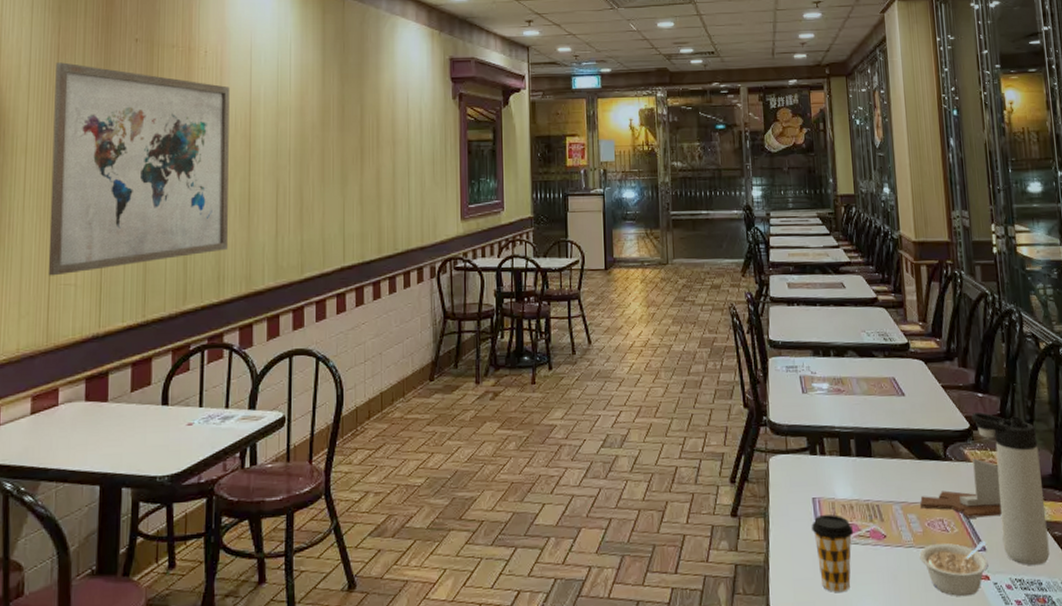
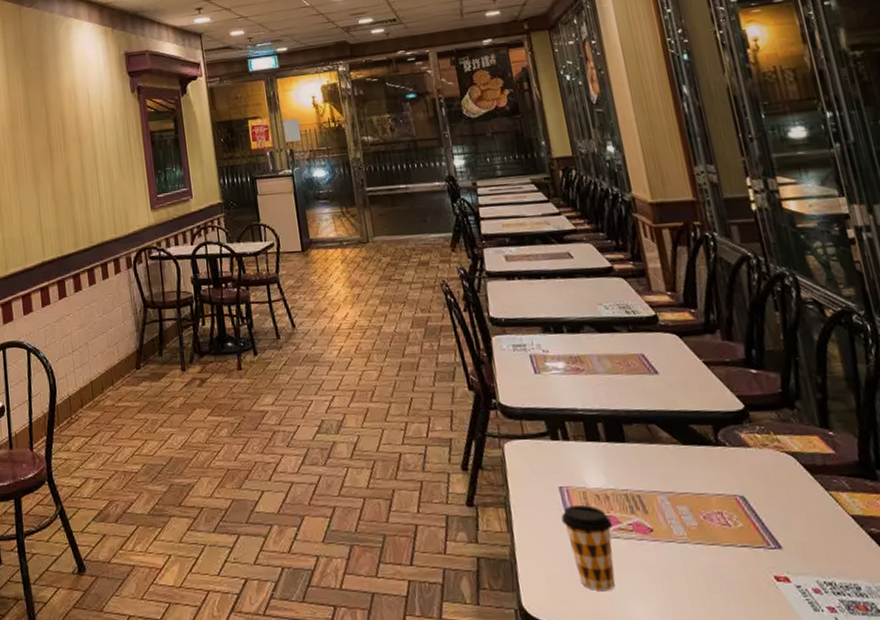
legume: present [919,541,989,597] -> none [696,538,787,601]
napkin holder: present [920,458,1002,518] -> none [691,443,797,511]
thermos bottle: present [971,411,1050,566] -> none [745,390,867,568]

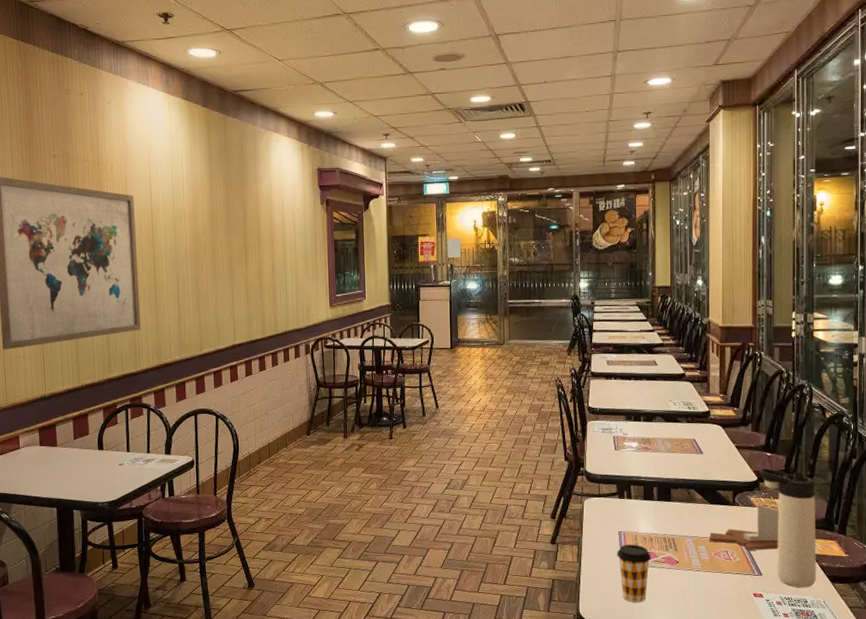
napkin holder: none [691,443,797,511] -> present [709,504,779,551]
thermos bottle: none [745,390,867,568] -> present [760,467,816,588]

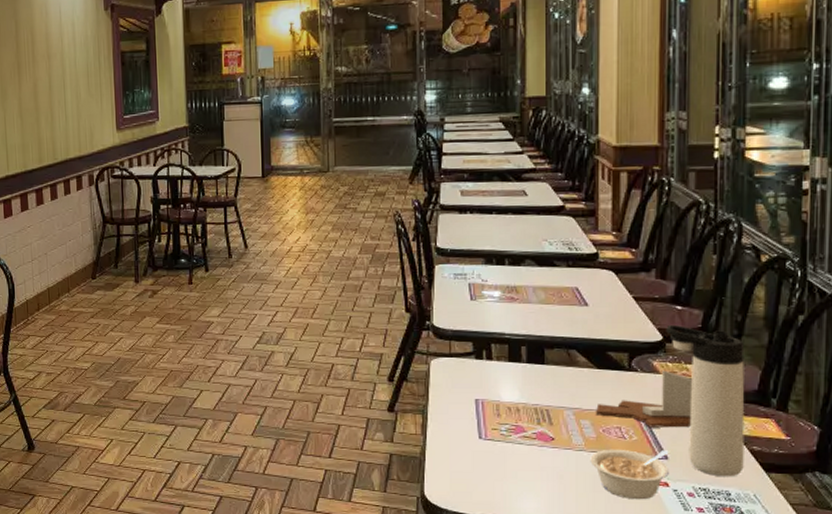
coffee cup: present [617,544,652,603] -> none [473,415,519,487]
legume: none [705,568,763,609] -> present [590,449,669,500]

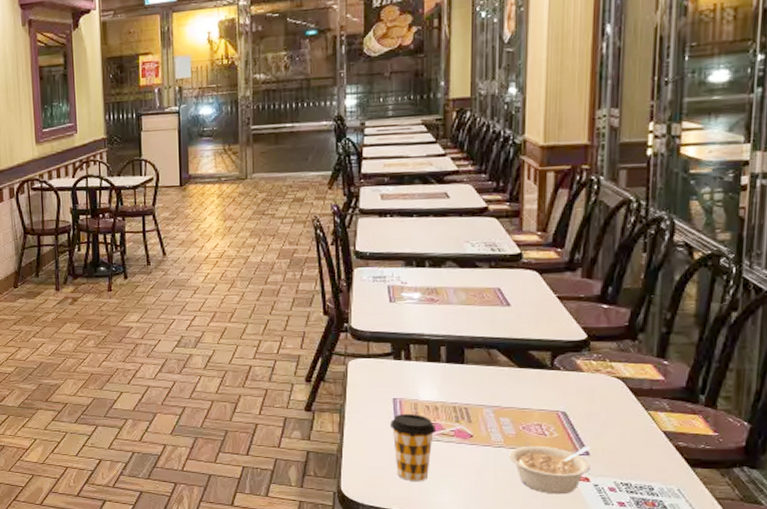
coffee cup: none [473,415,519,487] -> present [390,413,437,482]
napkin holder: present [596,370,693,428] -> none [516,368,618,425]
thermos bottle: present [666,324,745,477] -> none [591,323,673,472]

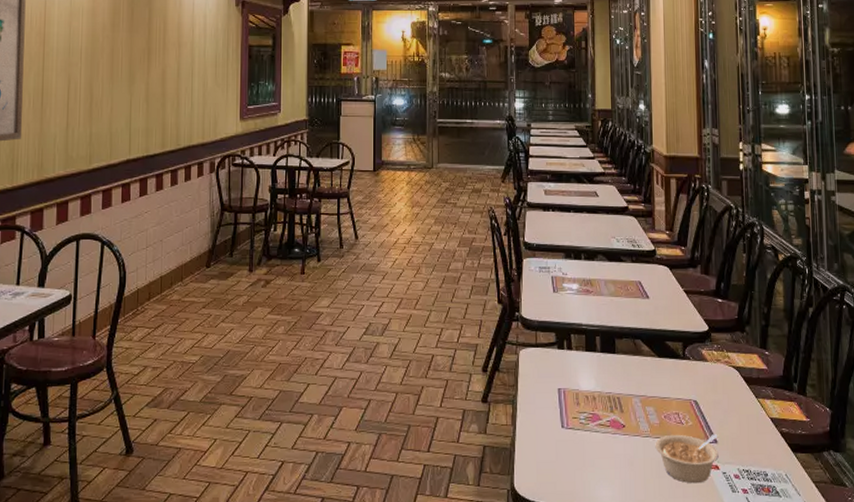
coffee cup: present [390,413,437,482] -> none [556,403,595,476]

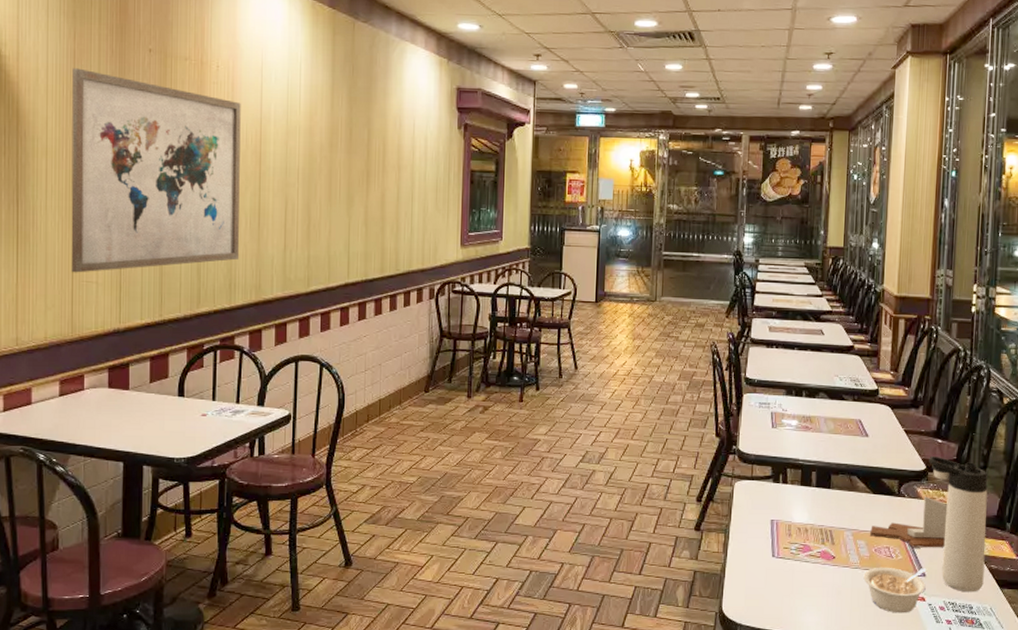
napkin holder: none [658,358,734,413] -> present [870,496,948,548]
thermos bottle: none [711,316,776,459] -> present [929,455,988,593]

